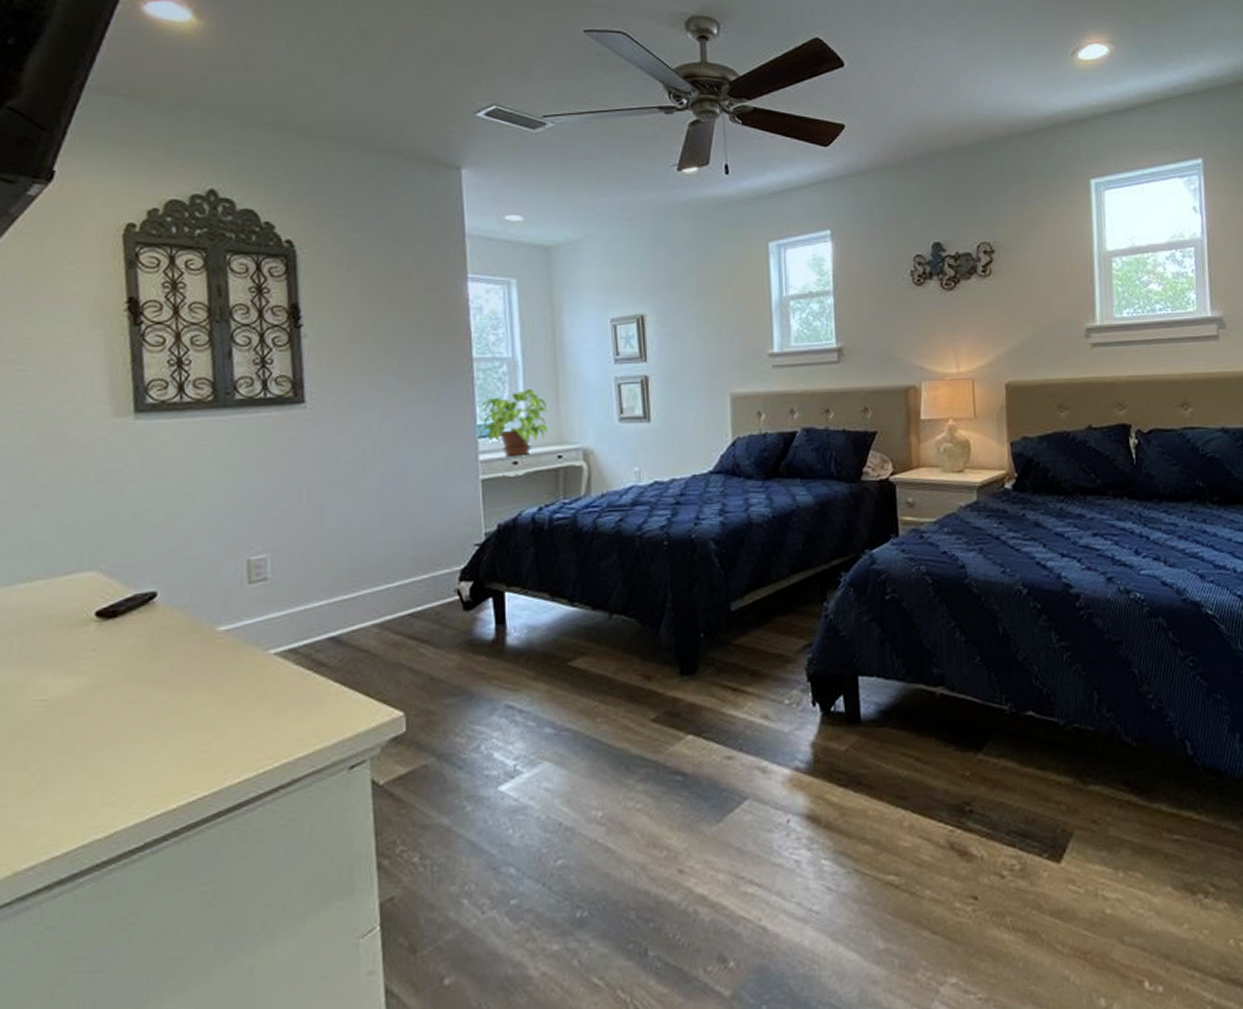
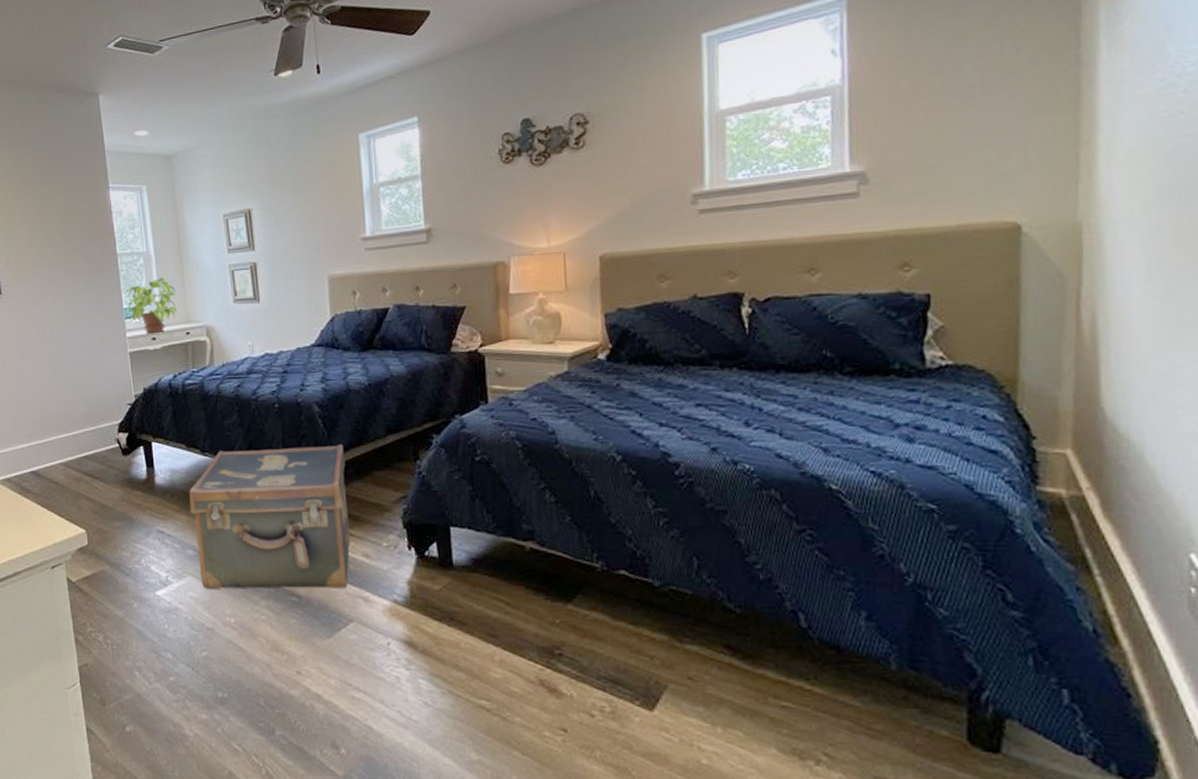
suitcase: none [551,587,748,778] -> present [189,444,350,590]

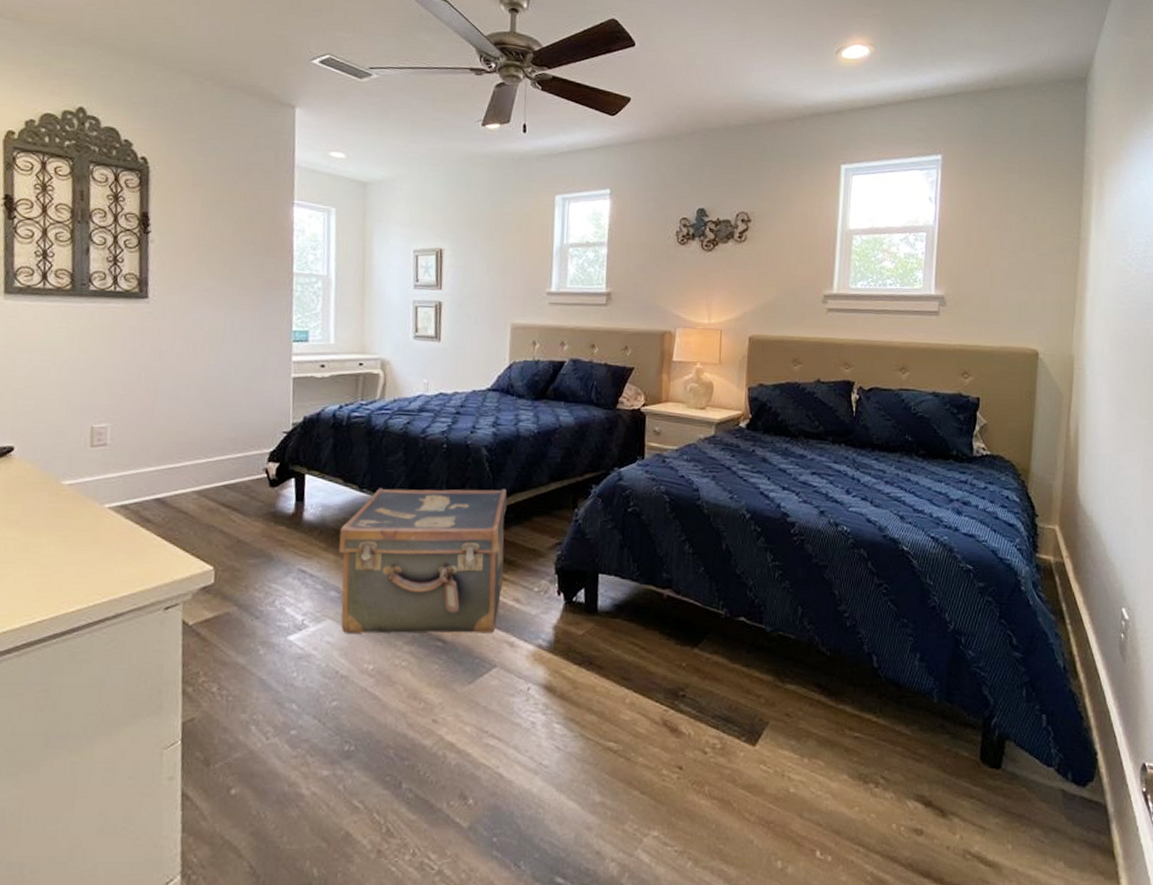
plant: present [125,277,178,333] -> none [294,303,355,360]

